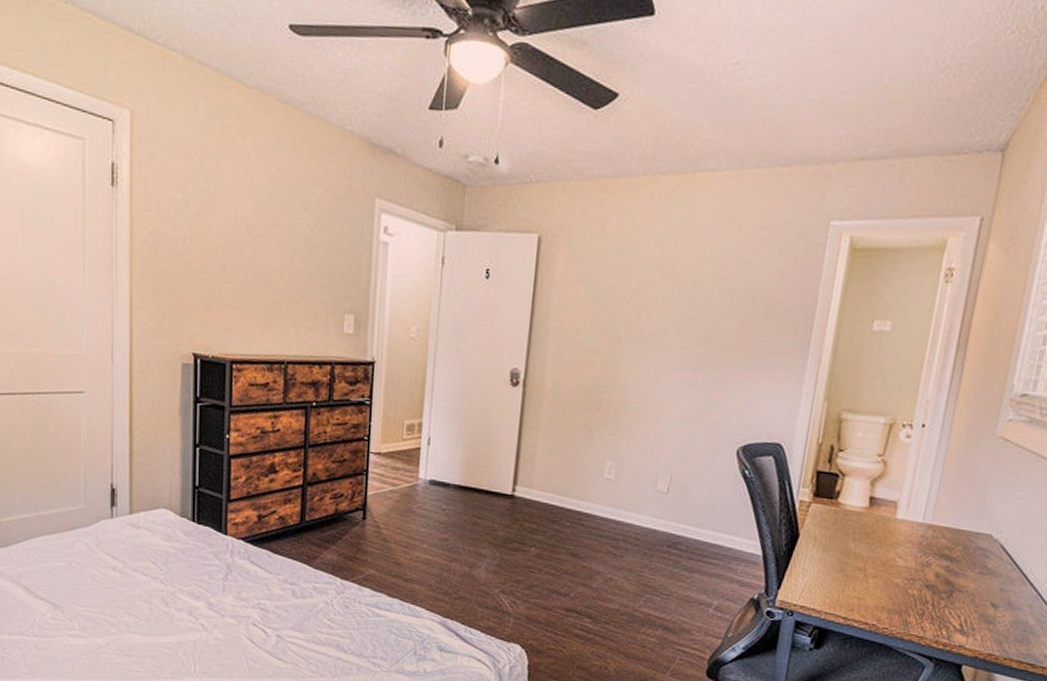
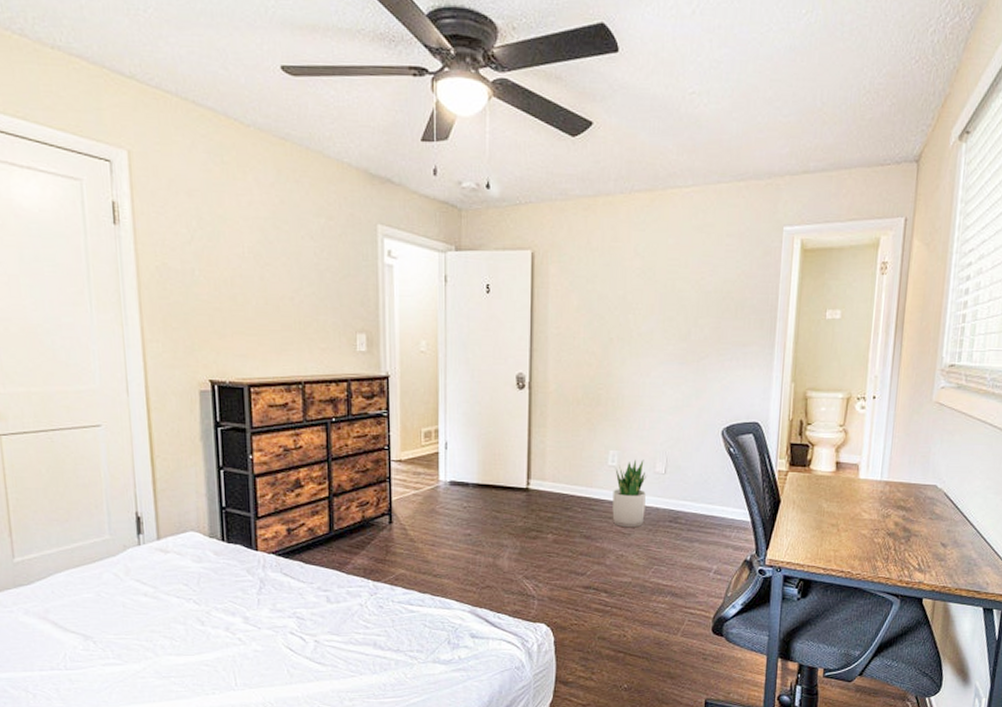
planter: none [603,473,646,550] -> present [612,459,646,528]

